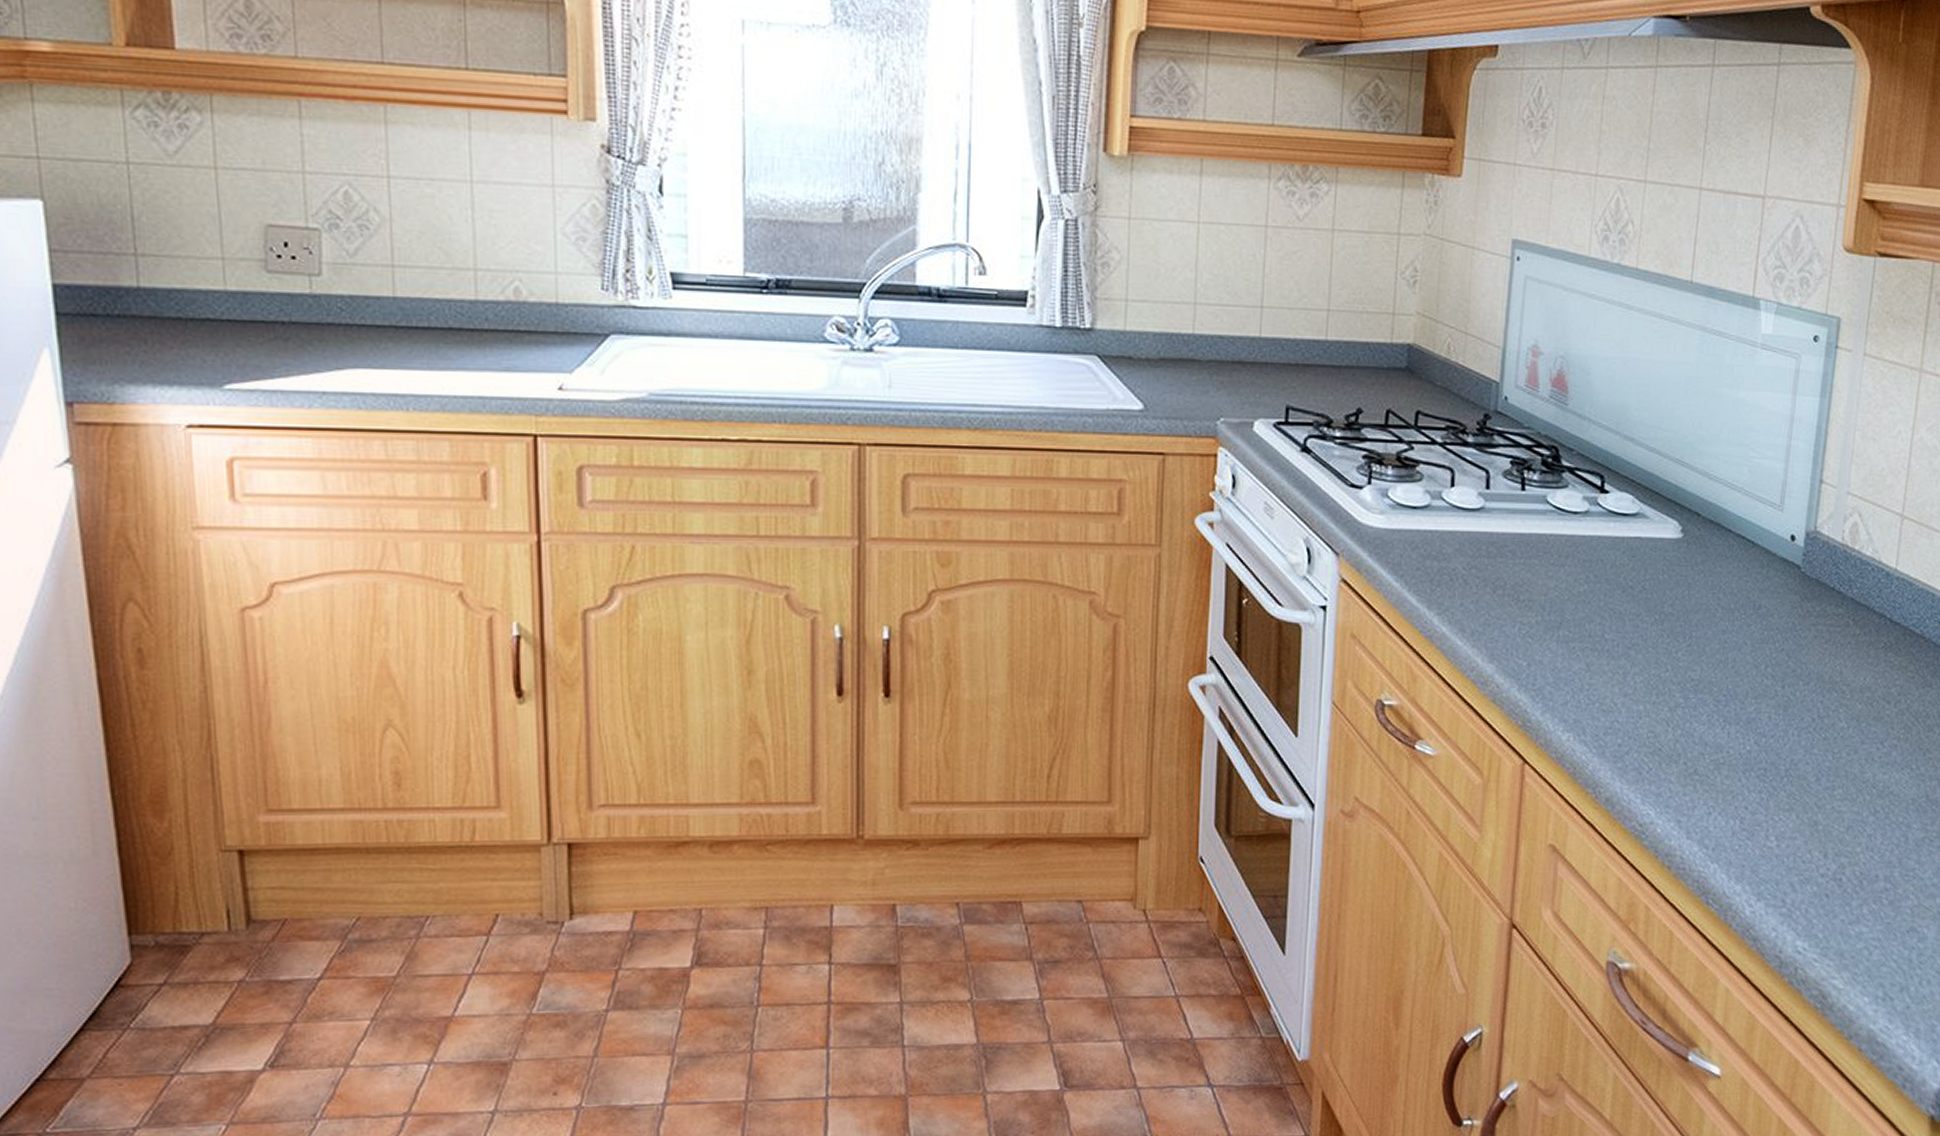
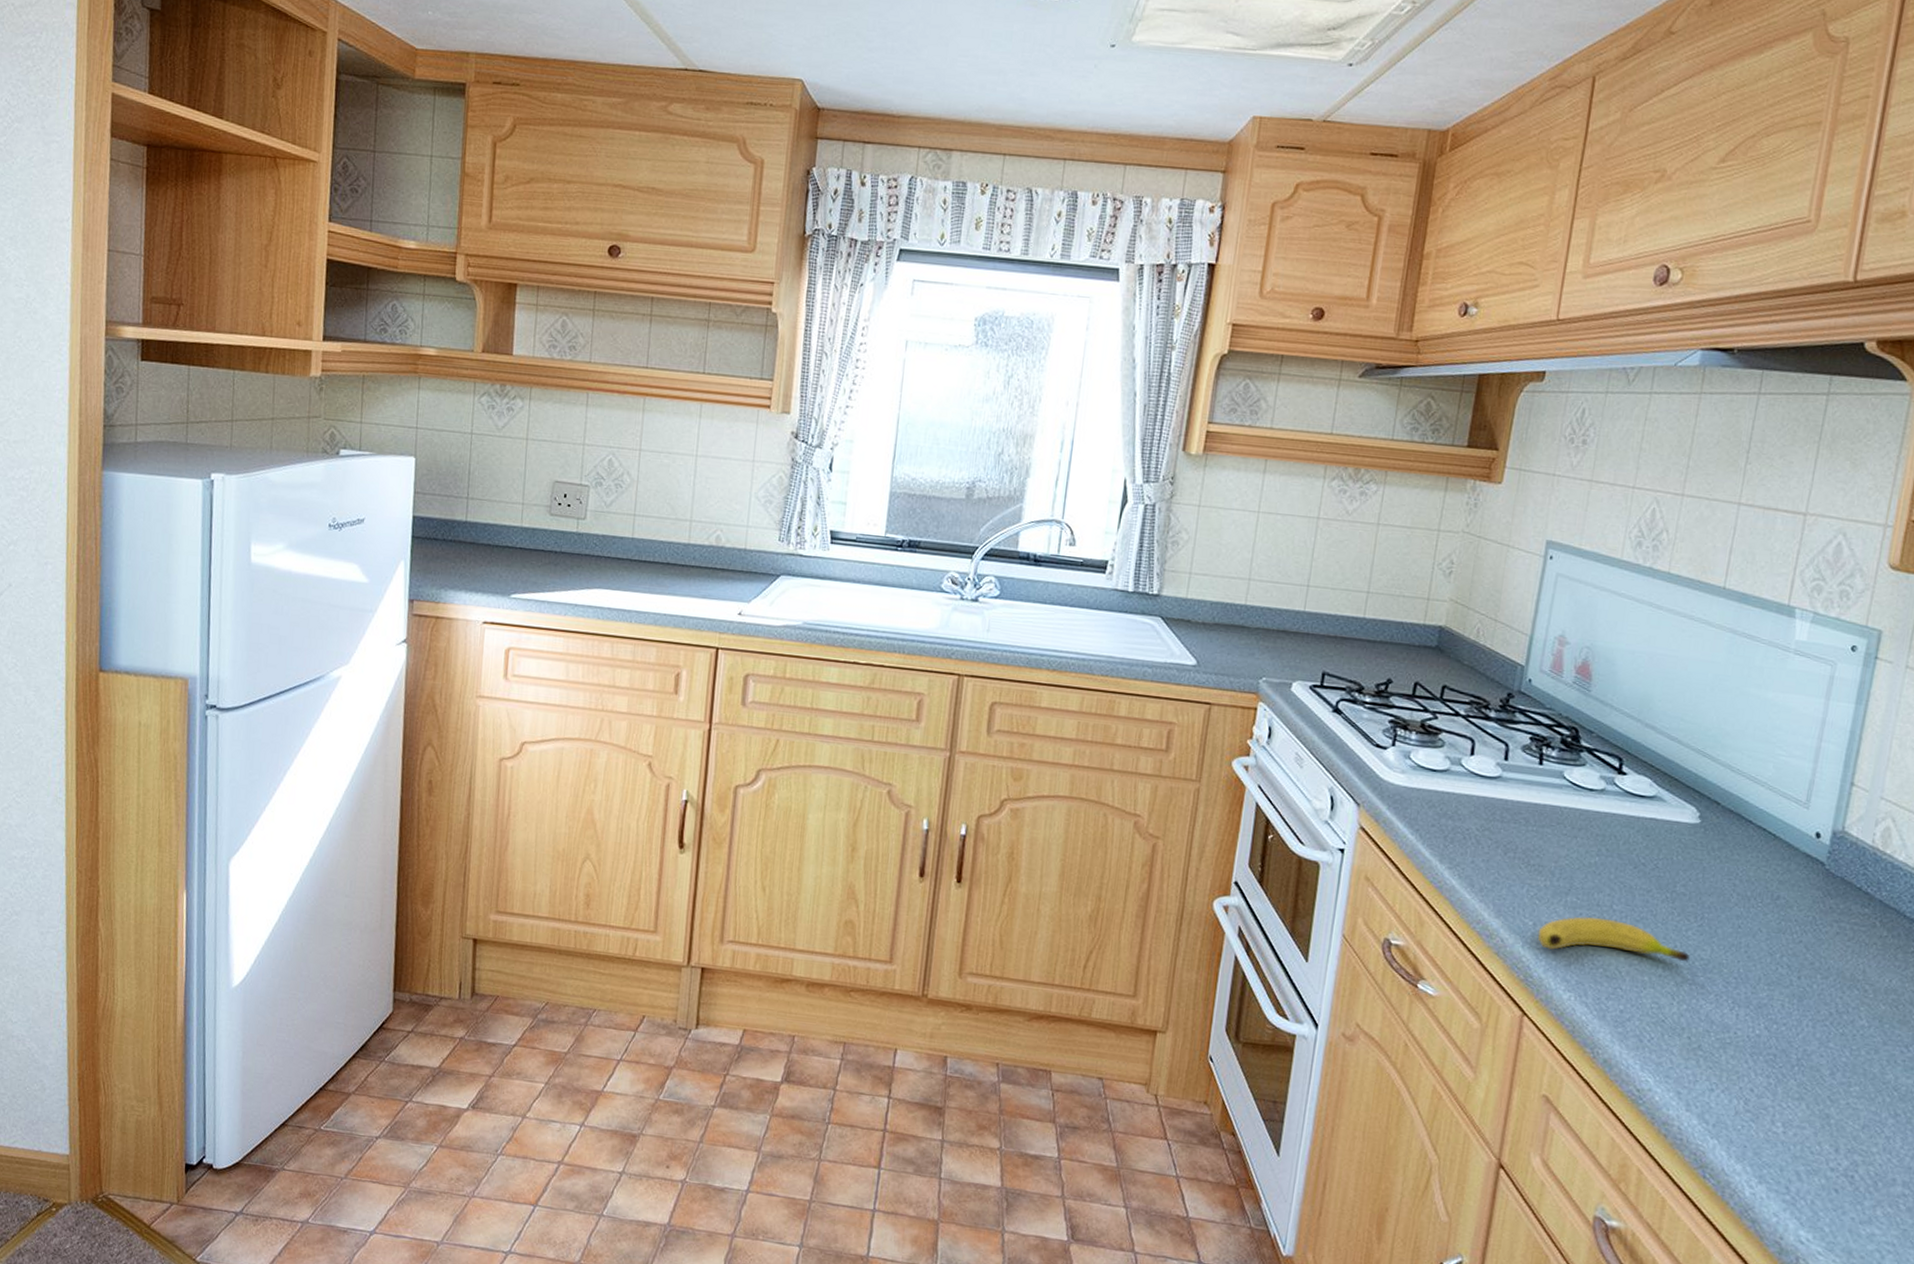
fruit: none [1532,649,1681,689] -> present [1537,917,1690,963]

